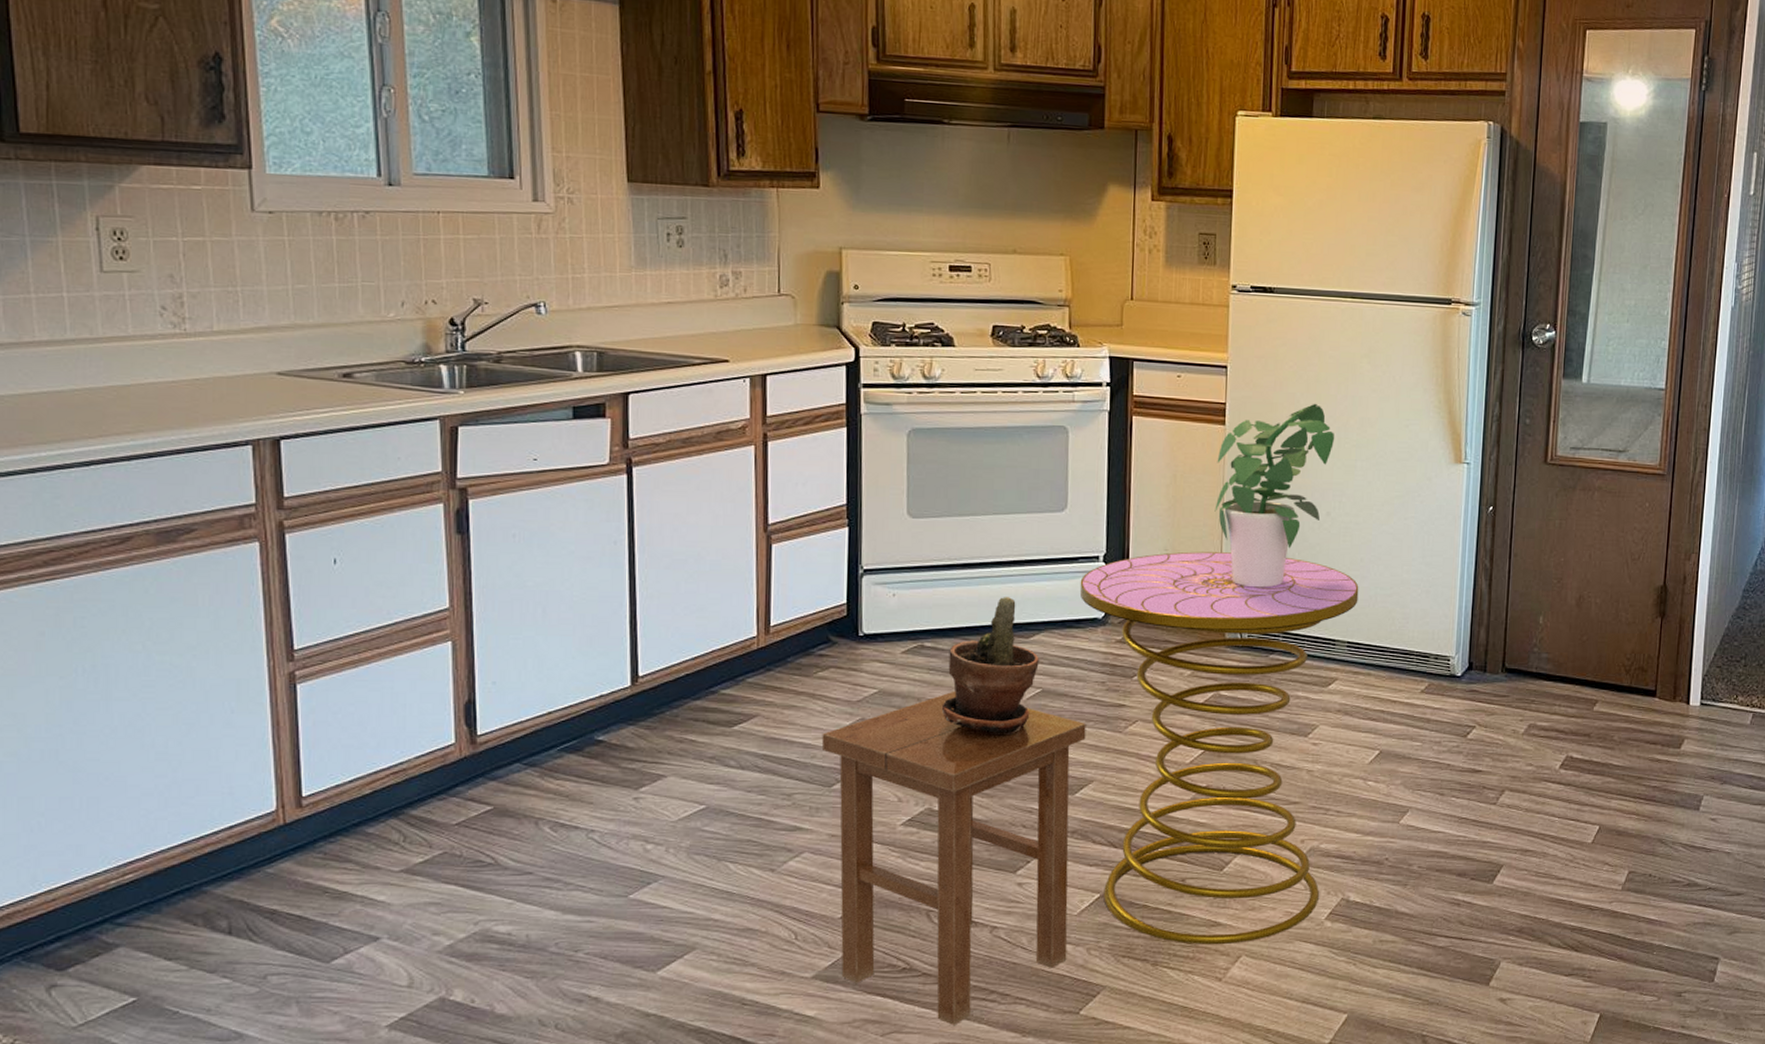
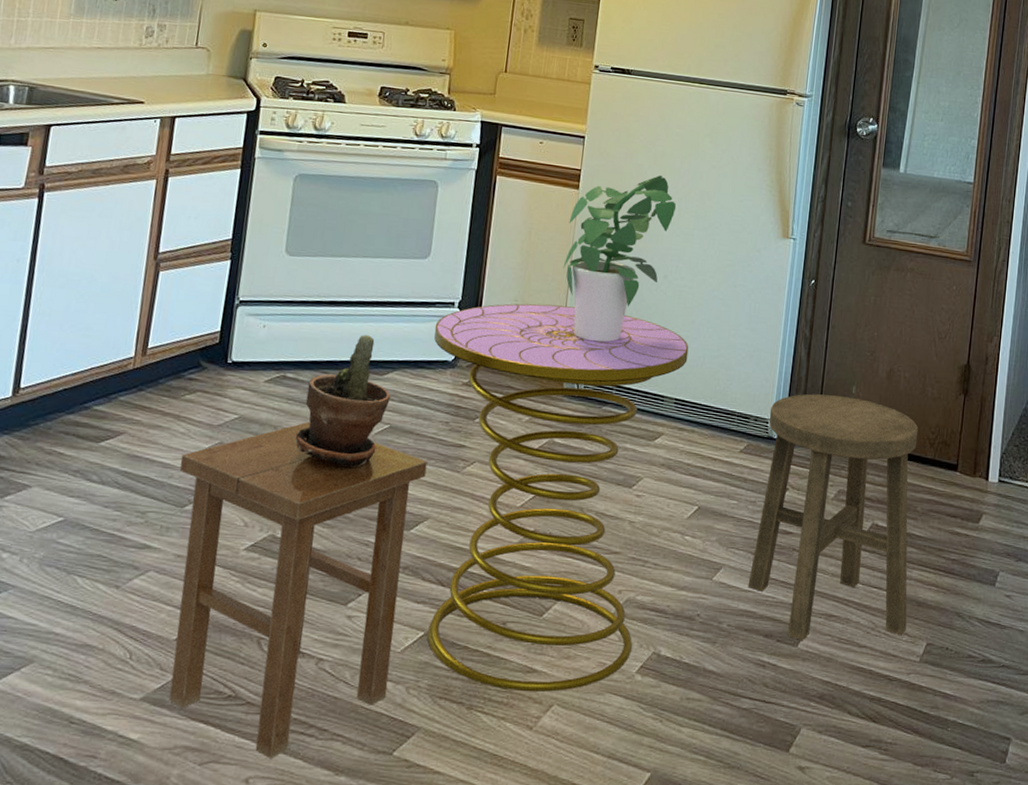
stool: none [1437,627,1613,877] -> present [748,394,919,640]

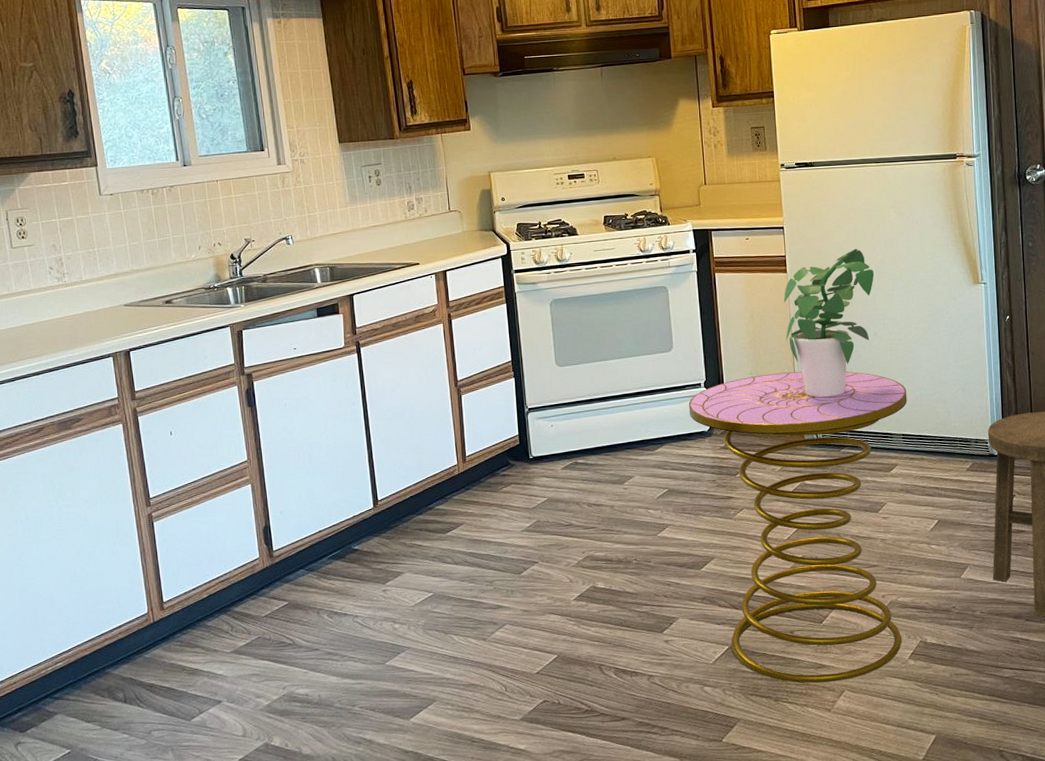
stool: present [168,421,428,758] -> none [510,495,708,753]
potted plant: present [295,335,391,467] -> none [594,420,664,526]

